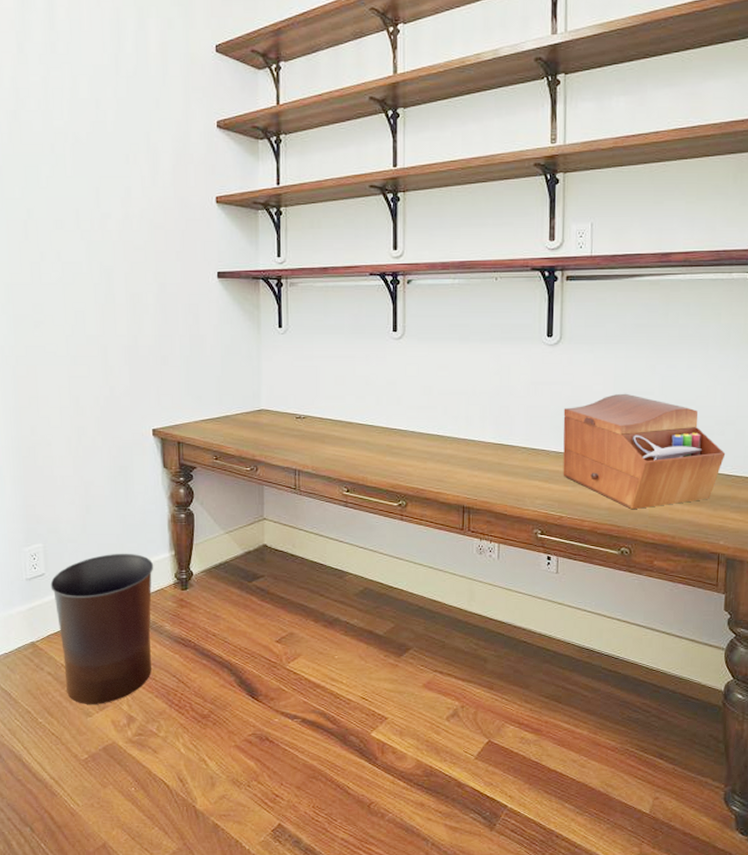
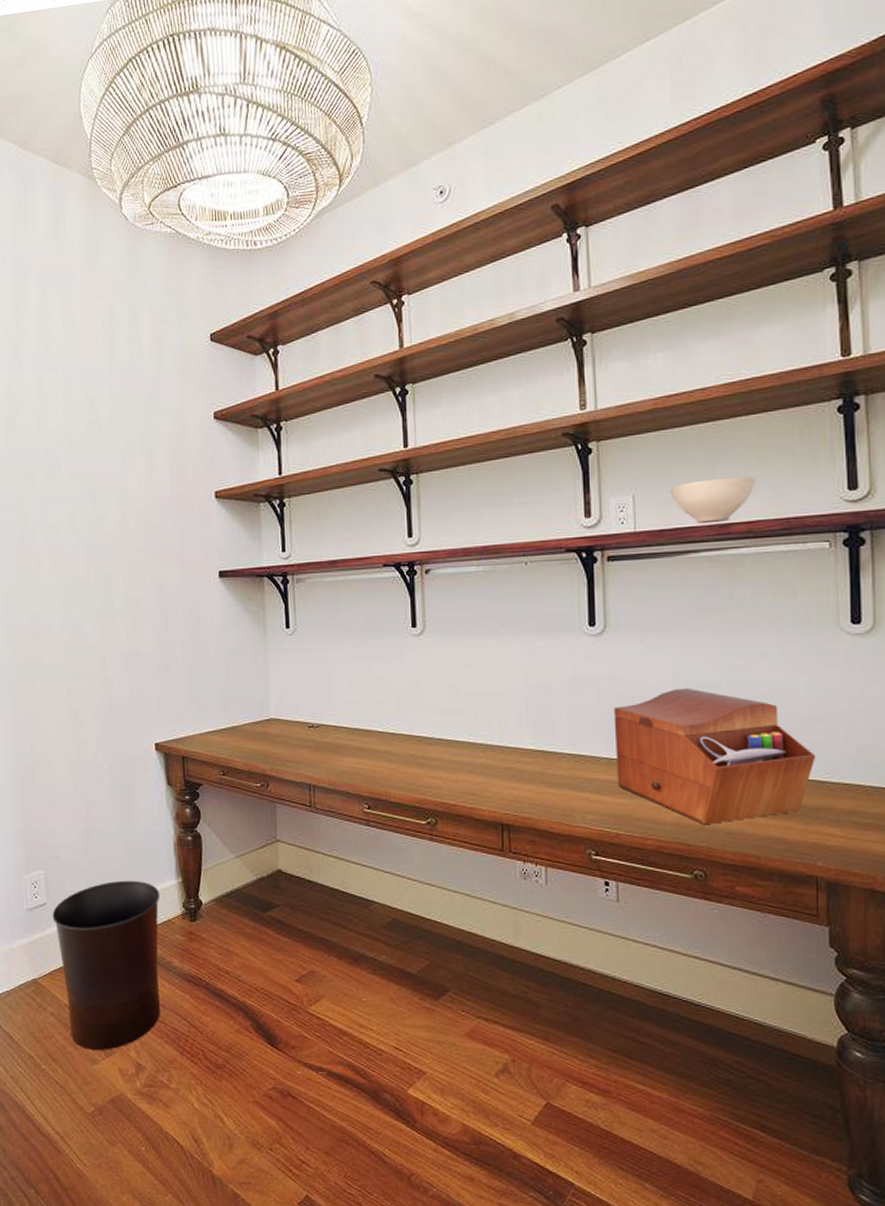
bowl: none [622,213,695,252] -> present [668,477,757,524]

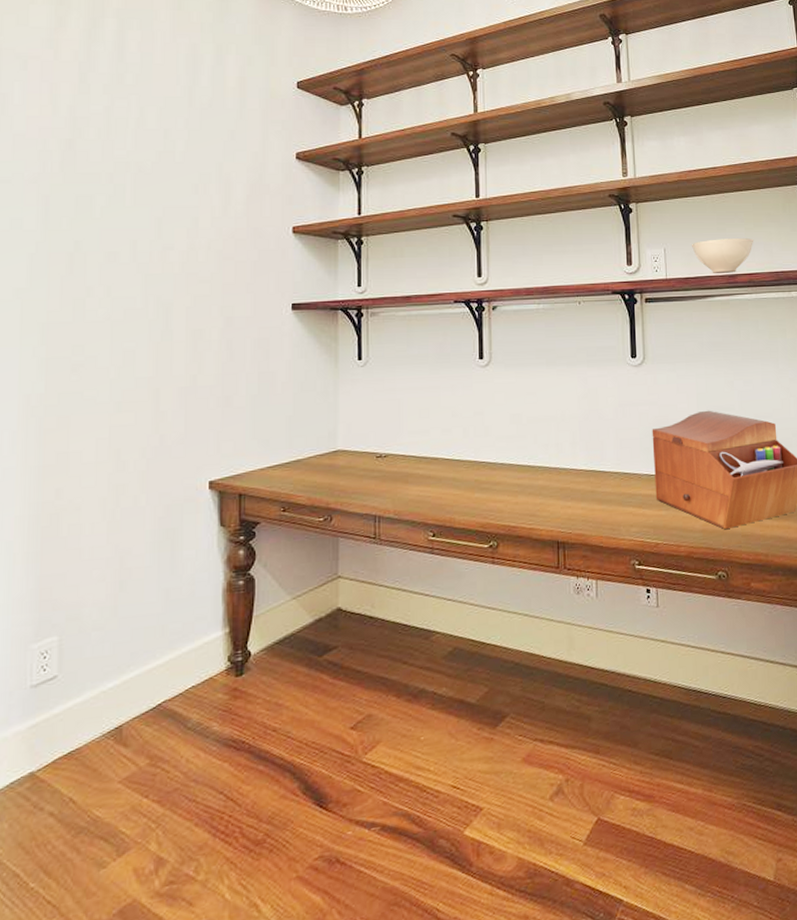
waste bin: present [52,880,161,1050] -> none [63,636,202,852]

